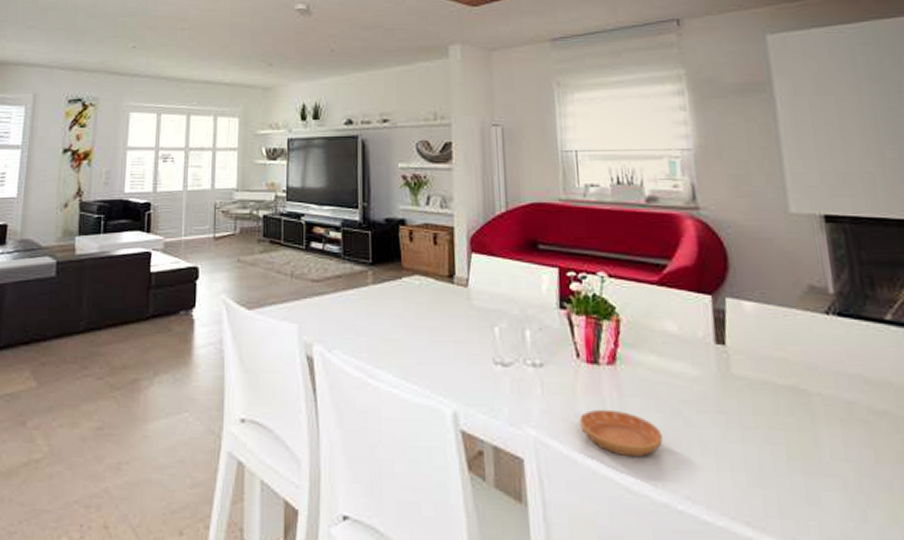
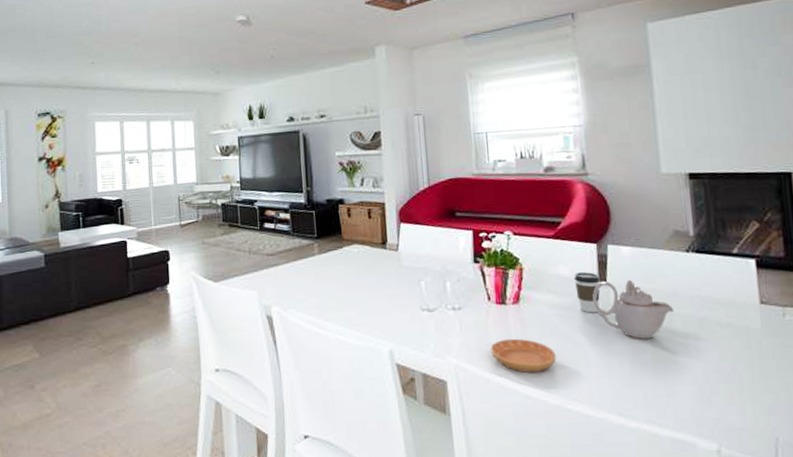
coffee cup: none [683,330,717,384] -> present [573,272,600,313]
teapot: none [708,344,814,424] -> present [593,279,675,339]

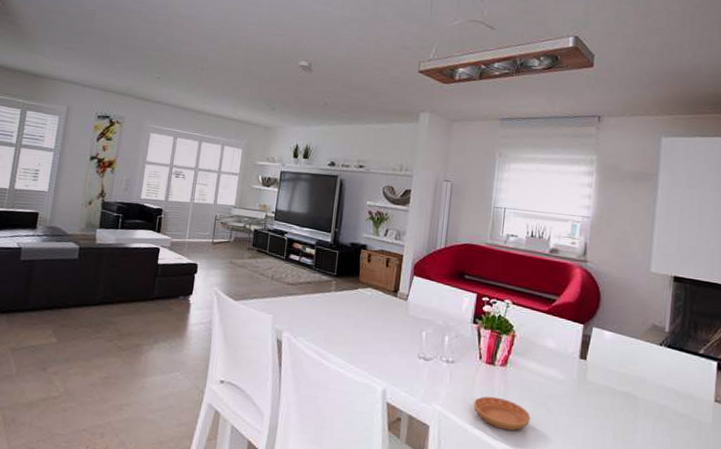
coffee cup: present [573,272,600,313] -> none [558,347,581,386]
teapot: present [593,279,675,339] -> none [571,359,640,417]

